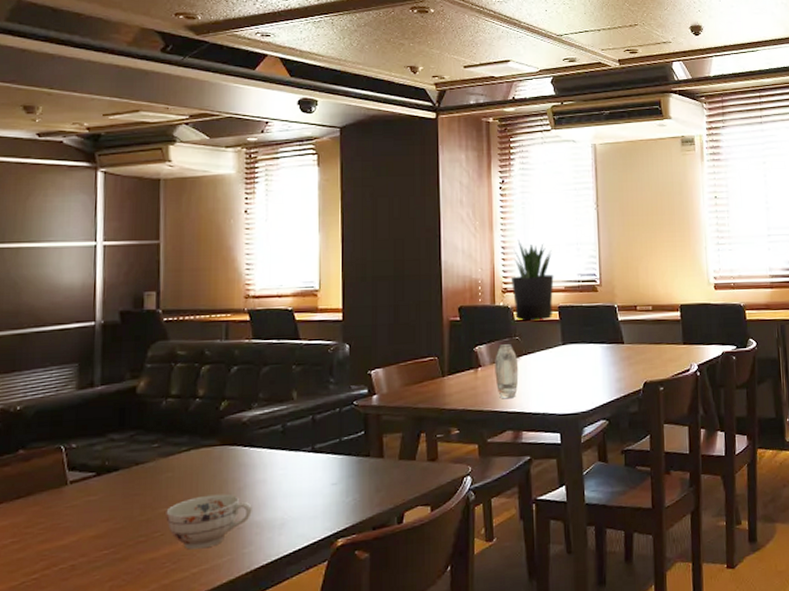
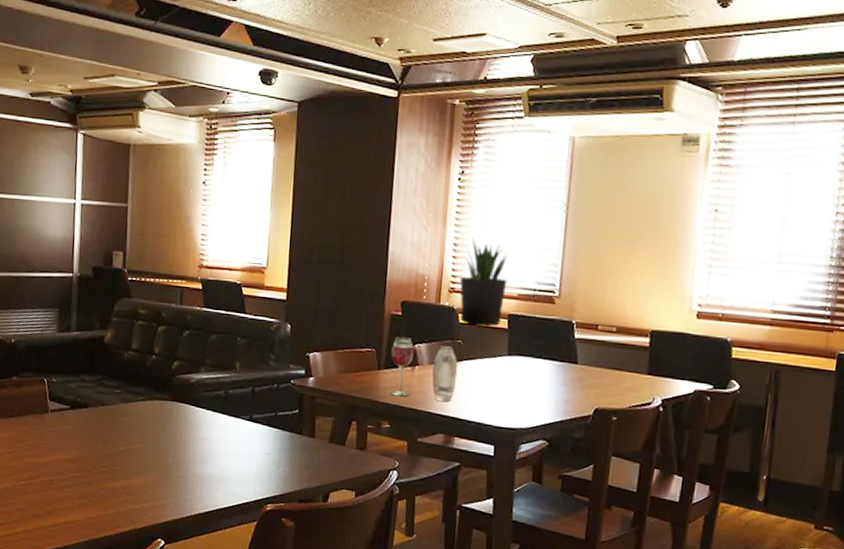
teacup: present [166,493,252,550] -> none [124,442,195,488]
wineglass: none [453,341,476,401] -> present [390,336,415,397]

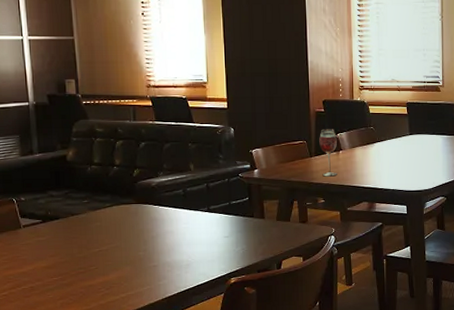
vase: present [432,346,458,402] -> none [353,133,373,176]
planter: present [460,238,509,326] -> none [367,45,403,113]

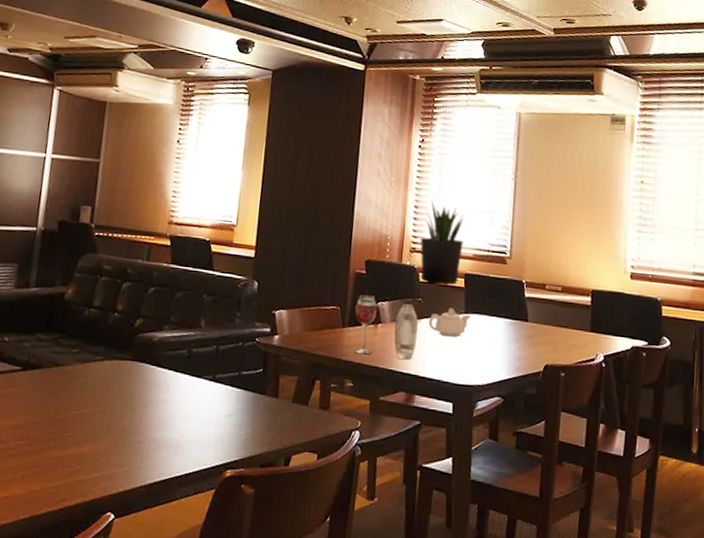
vase: none [353,133,373,176] -> present [393,304,419,359]
planter: none [367,45,403,113] -> present [420,201,464,285]
teapot: none [380,131,415,155] -> present [428,307,471,337]

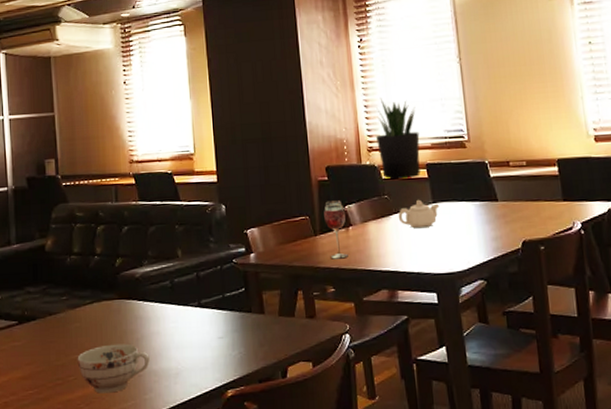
teacup: none [76,405,153,456] -> present [77,343,150,394]
vase: present [393,304,419,359] -> none [365,203,391,257]

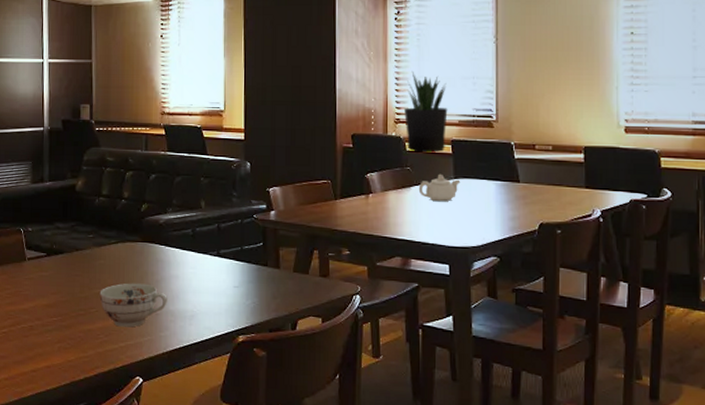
wineglass: present [323,200,348,259] -> none [346,167,368,224]

